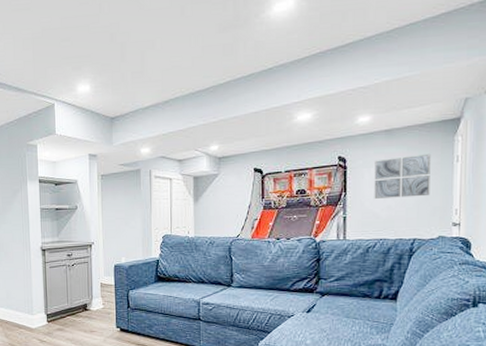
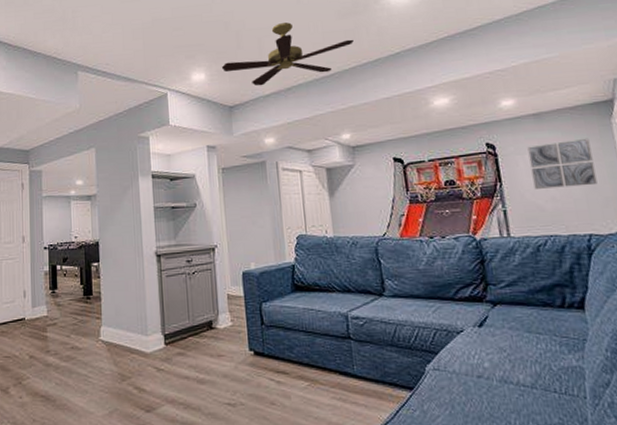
ceiling fan: none [105,35,231,99] -> present [221,22,354,86]

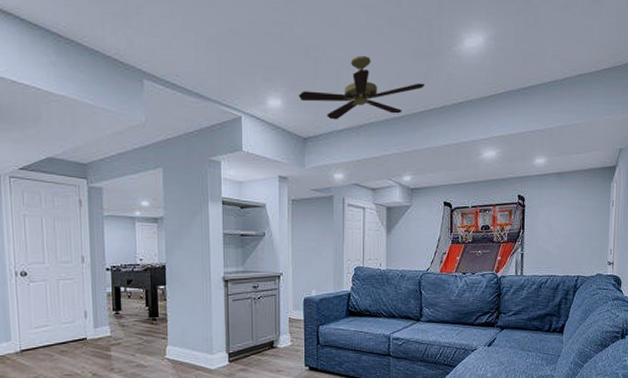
wall art: present [527,138,597,189] -> none [547,197,593,237]

